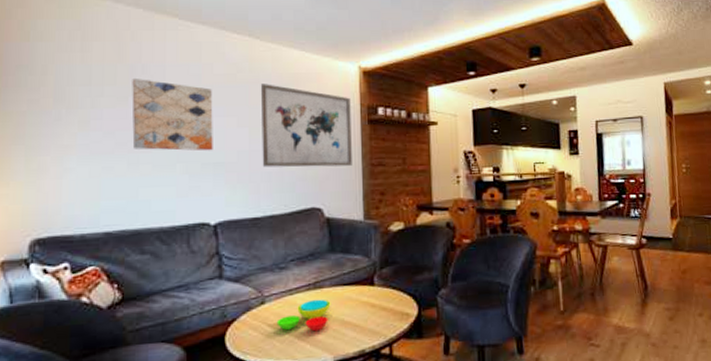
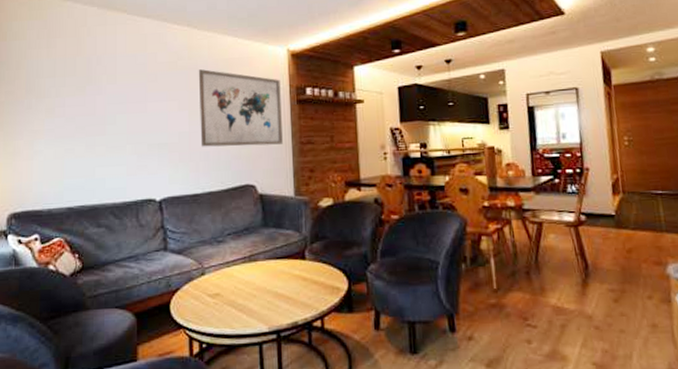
wall art: present [132,79,213,151] -> none [89,69,158,133]
bowl: present [276,299,331,332] -> none [215,271,265,303]

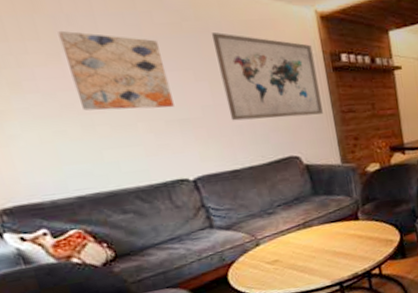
wall art: none [89,69,158,133] -> present [58,31,174,111]

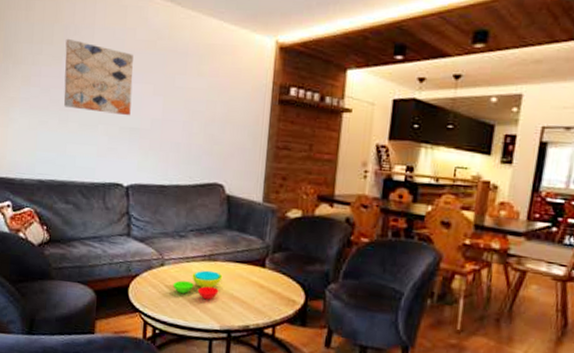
wall art: present [211,32,323,121] -> none [172,53,264,146]
bowl: none [274,236,322,266] -> present [172,270,223,300]

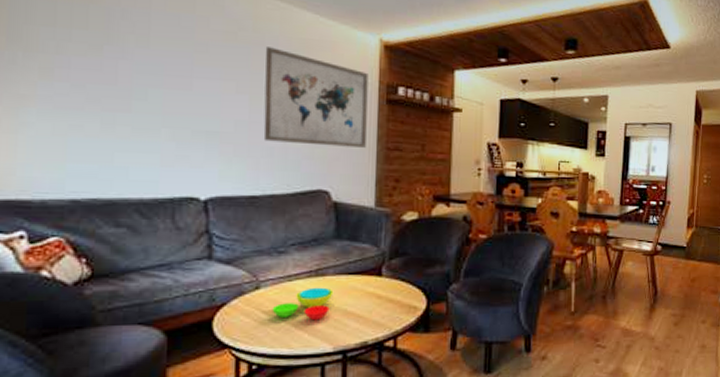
wall art: present [64,39,133,116] -> none [107,24,208,118]
wall art: none [172,53,264,146] -> present [263,47,368,148]

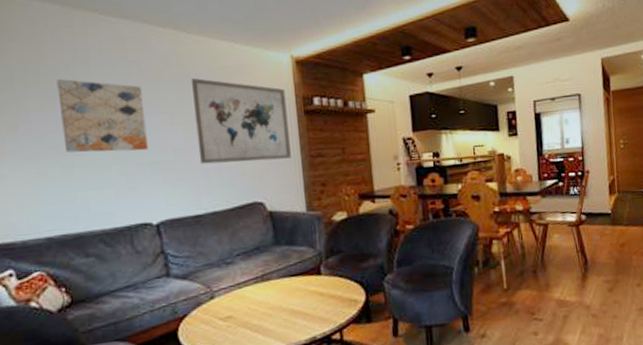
wall art: none [107,24,208,118] -> present [57,79,148,153]
bowl: present [272,287,334,321] -> none [227,290,280,323]

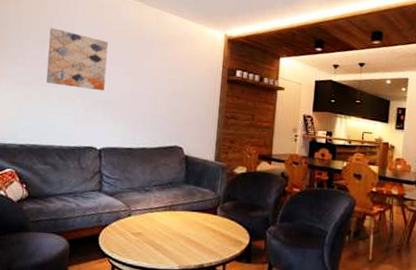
wall art: present [190,78,291,165] -> none [140,41,215,116]

